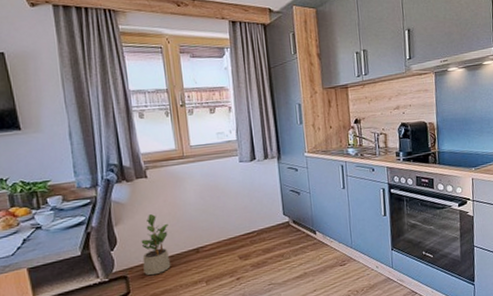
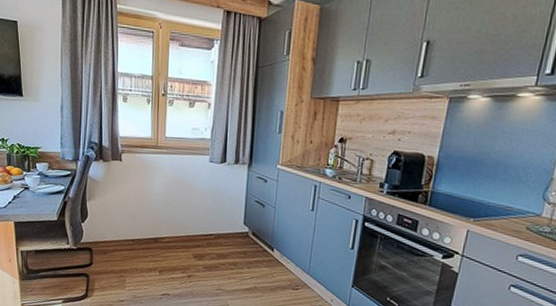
potted plant: present [141,214,171,276] -> none [107,196,134,254]

